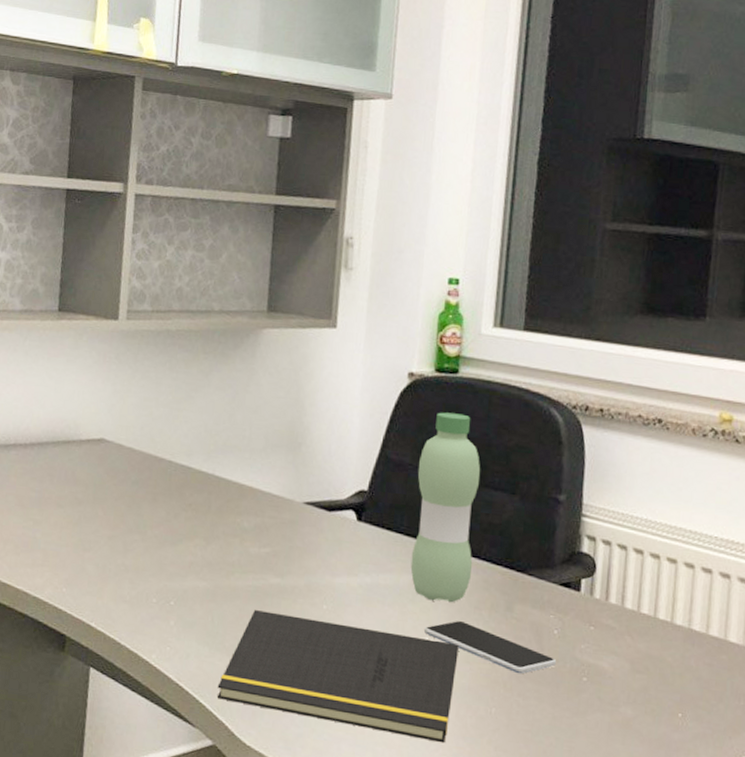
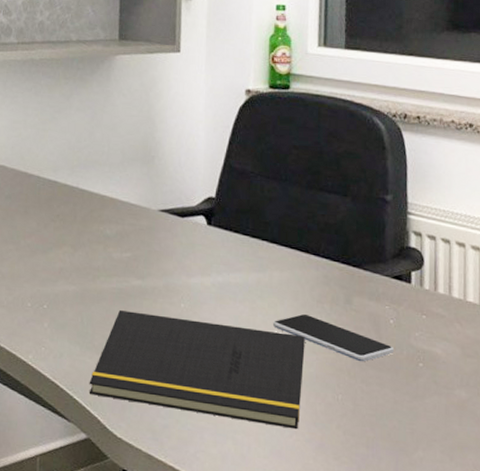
water bottle: present [410,412,481,603] -> none [257,124,315,298]

